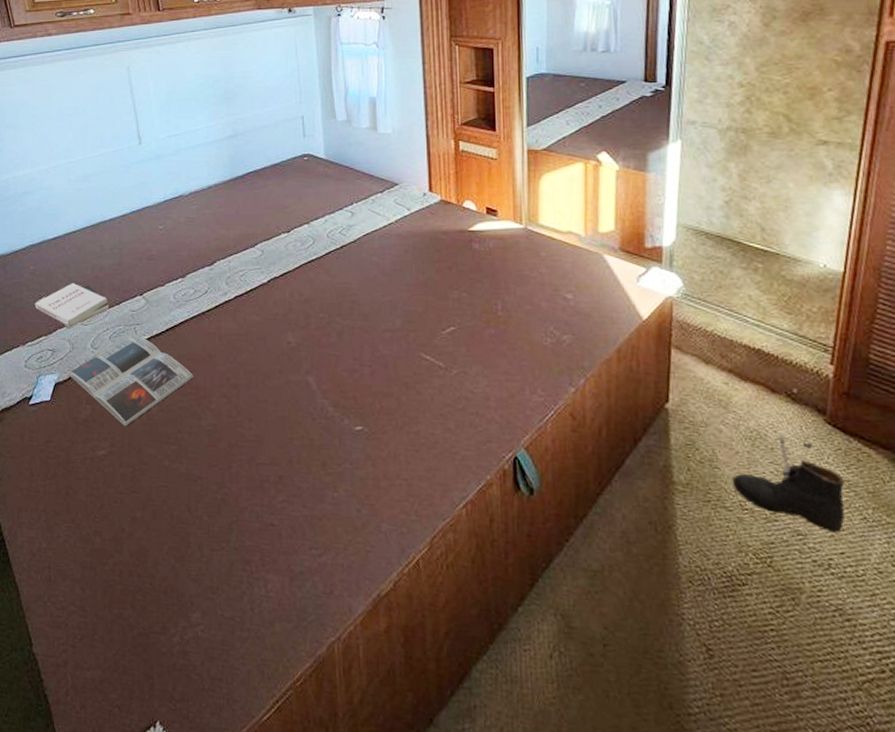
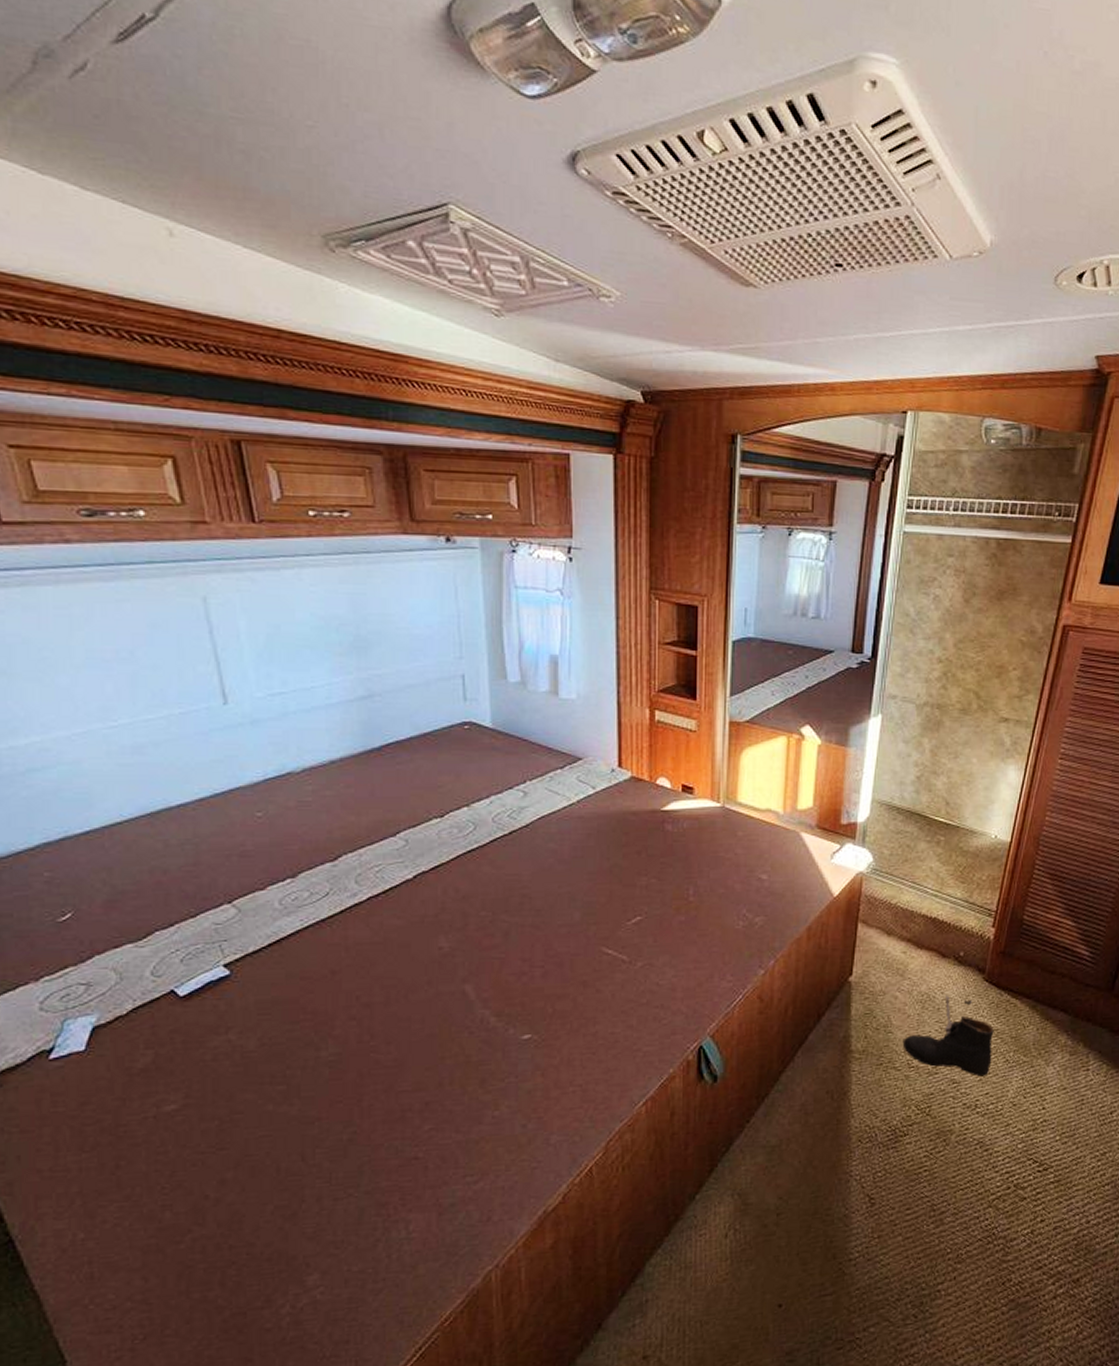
books: present [34,283,109,329] -> none [53,892,178,954]
magazine: present [67,334,194,427] -> none [113,953,310,1071]

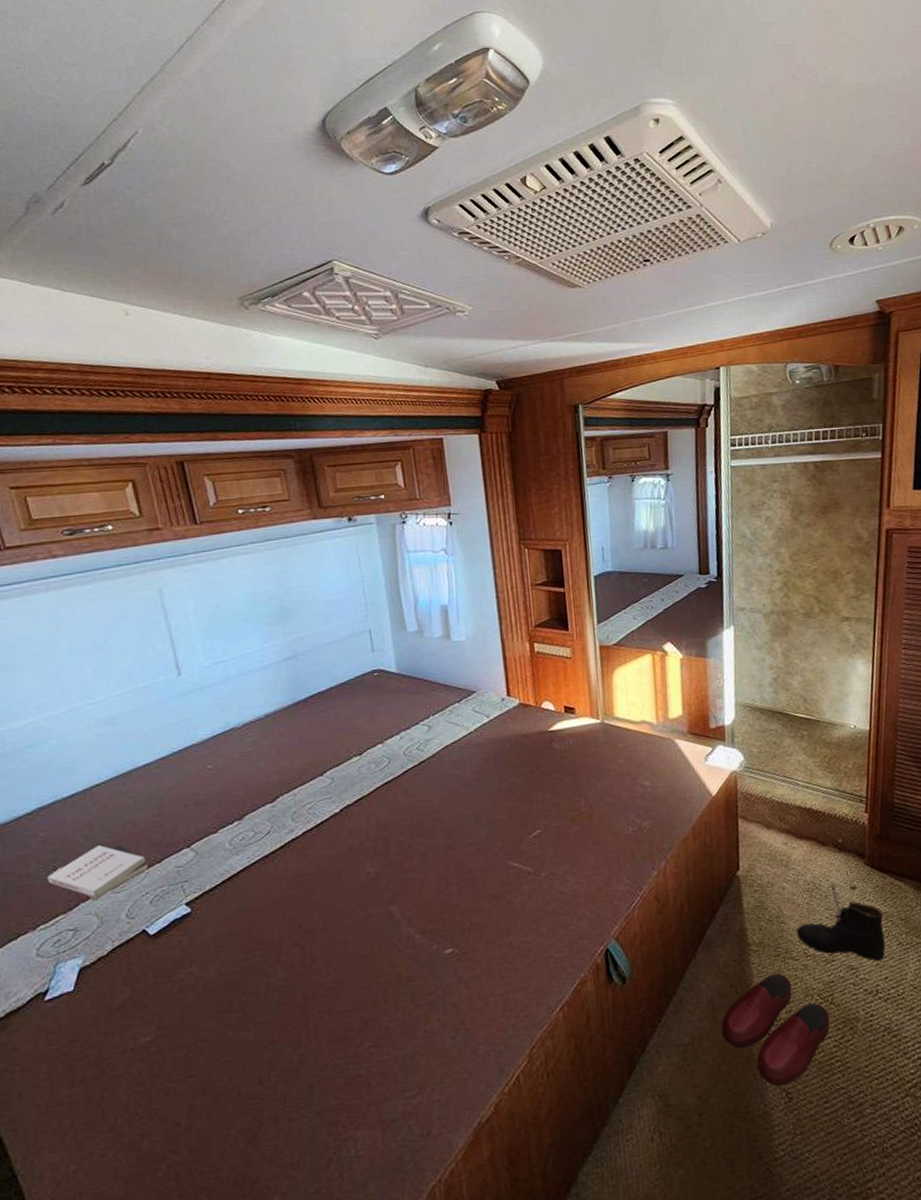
books: none [53,892,178,954] -> present [47,845,147,901]
slippers: none [811,1082,924,1192] -> present [721,973,830,1087]

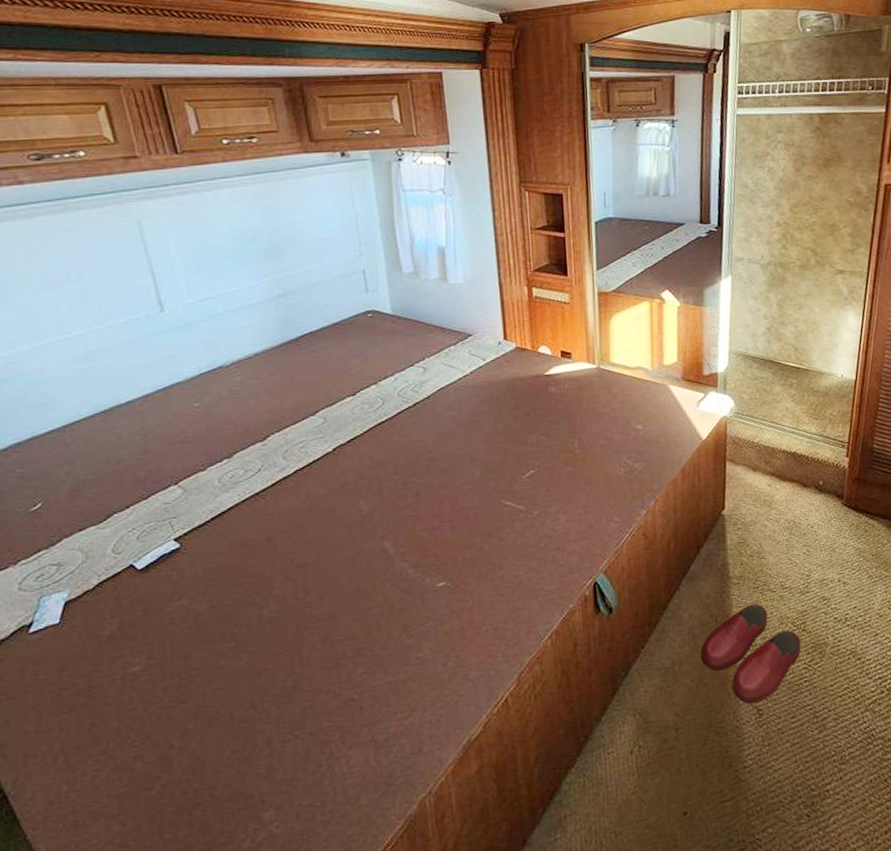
books: present [47,845,147,901] -> none [26,481,133,536]
shoe: present [796,882,886,961] -> none [775,520,857,593]

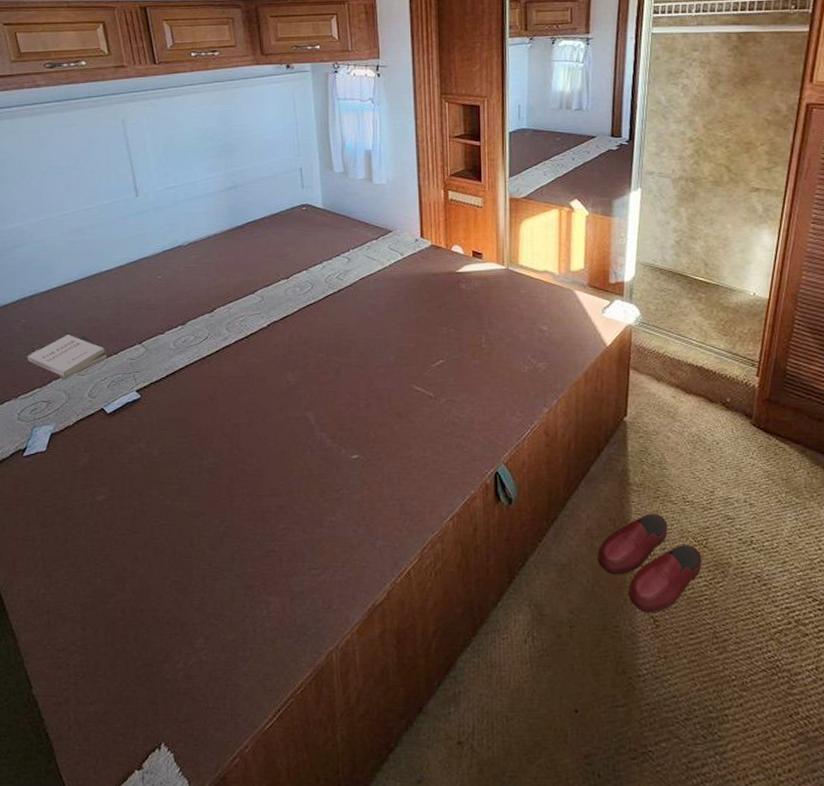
books: none [26,481,133,536] -> present [27,335,106,380]

